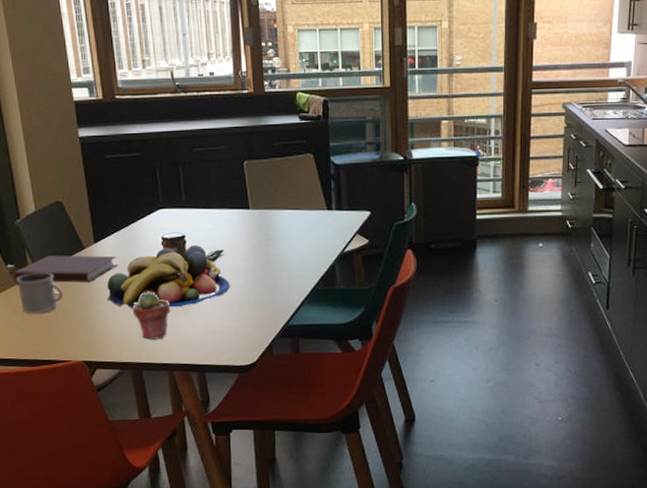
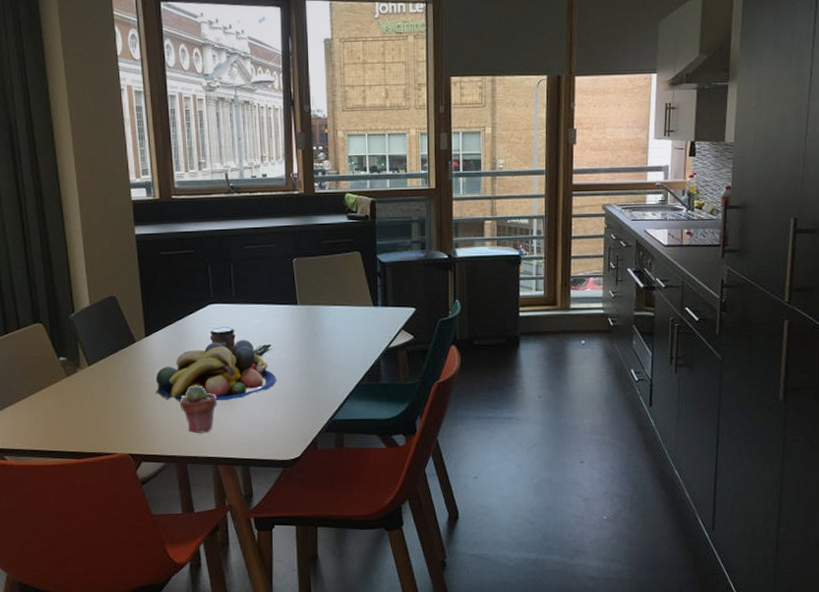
notebook: present [14,255,118,283] -> none [66,349,168,375]
mug: present [16,272,63,314] -> none [67,365,112,406]

